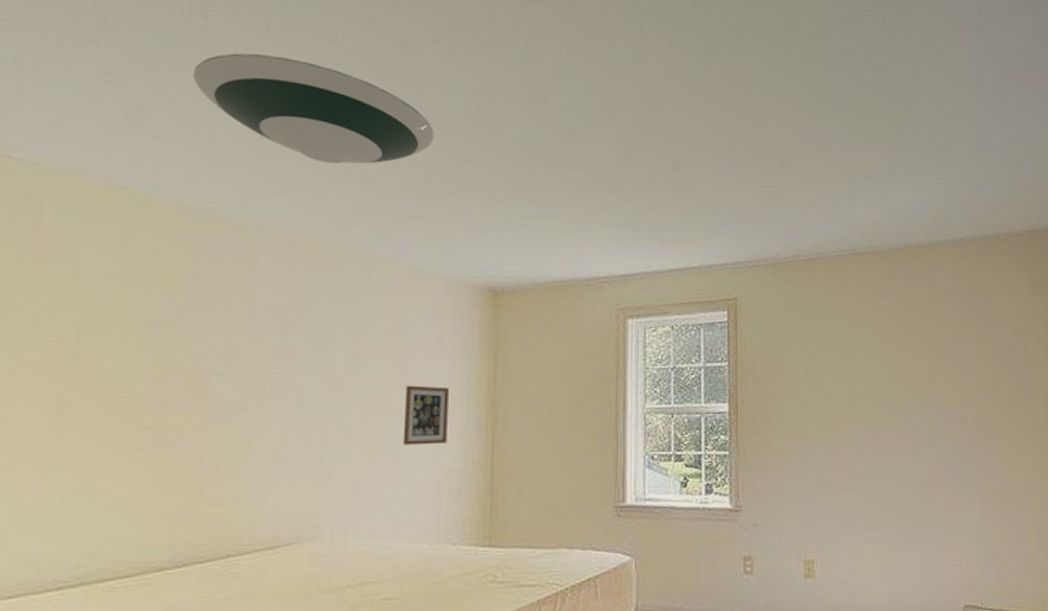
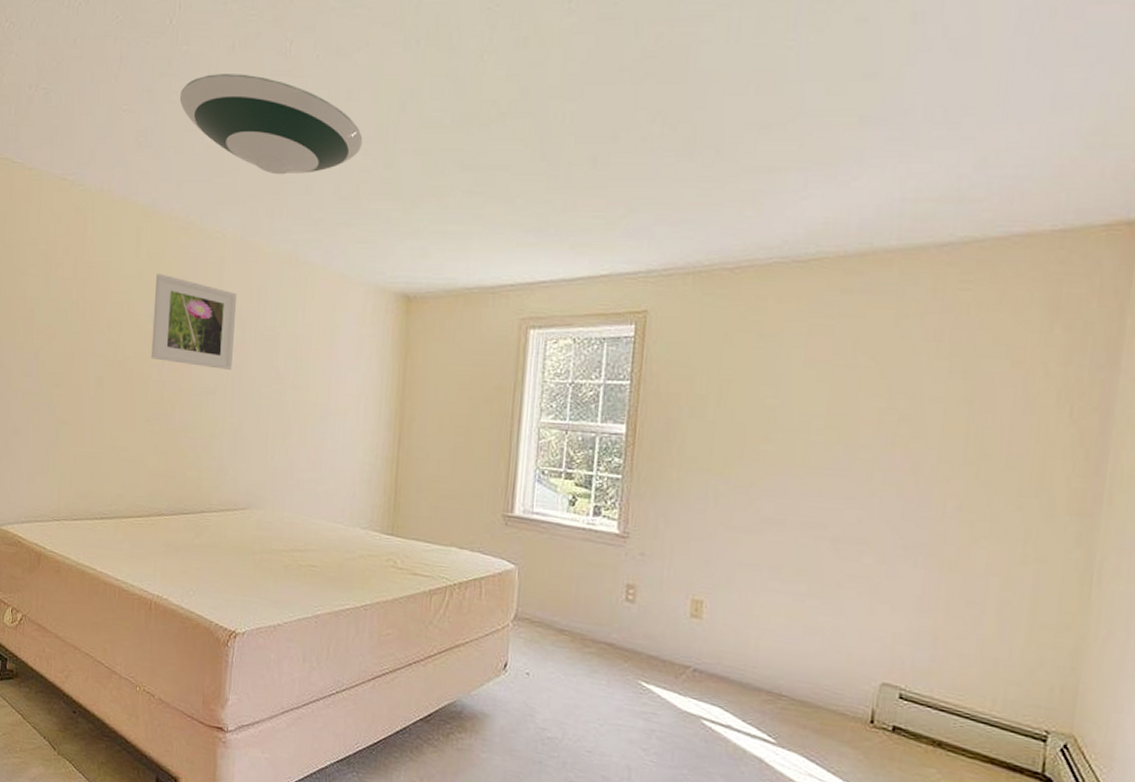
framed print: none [147,270,277,380] -> present [151,273,237,370]
picture frame: present [402,385,450,445] -> none [327,383,366,439]

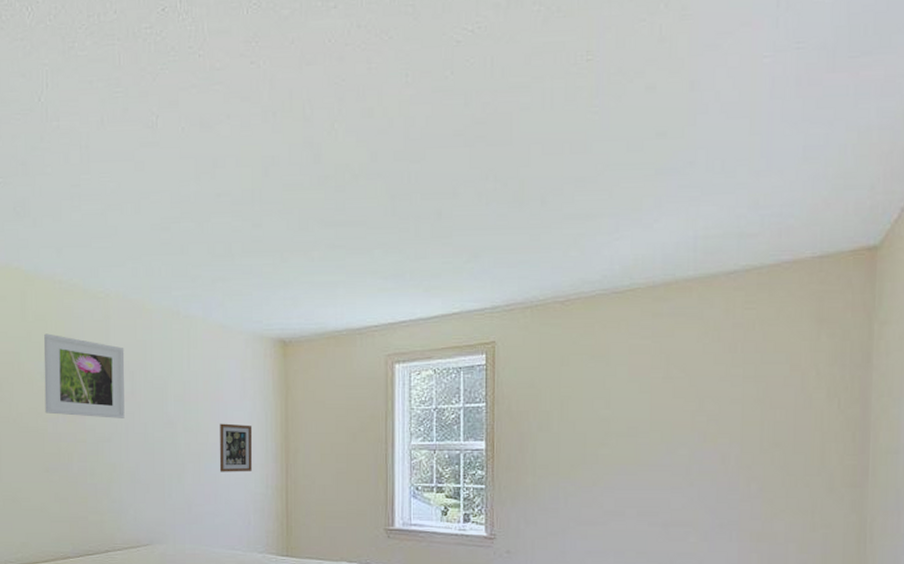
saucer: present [179,74,363,175] -> none [53,146,231,237]
picture frame: none [327,383,366,439] -> present [219,423,253,472]

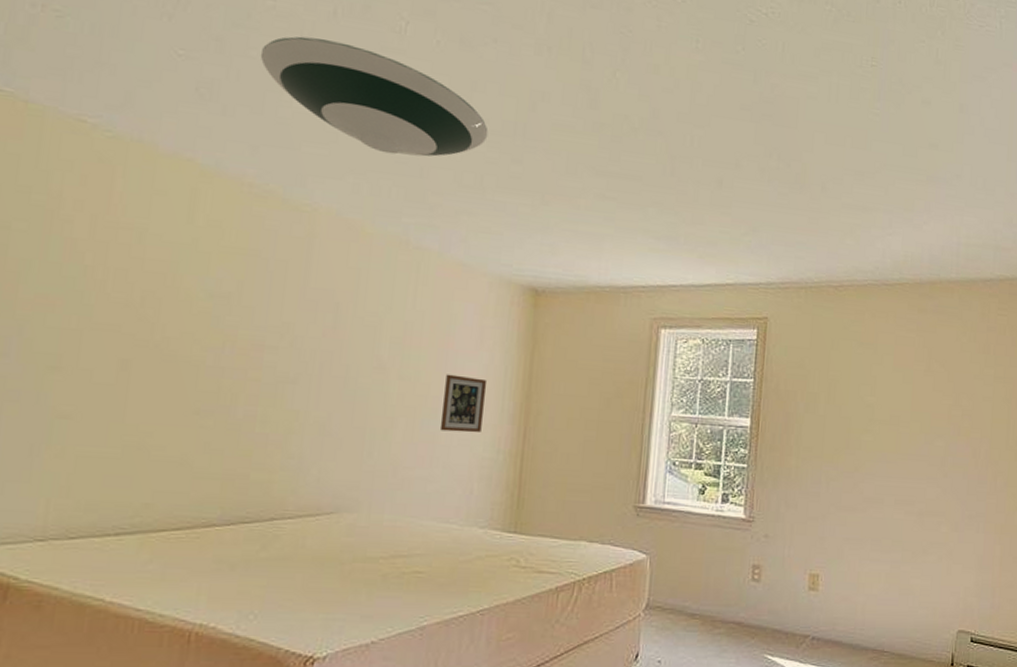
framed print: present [43,333,125,418] -> none [205,243,330,357]
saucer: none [53,146,231,237] -> present [260,36,489,157]

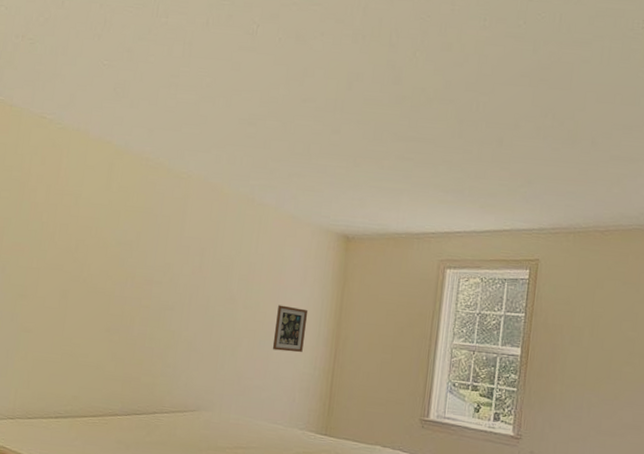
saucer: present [260,36,489,157] -> none [156,43,315,132]

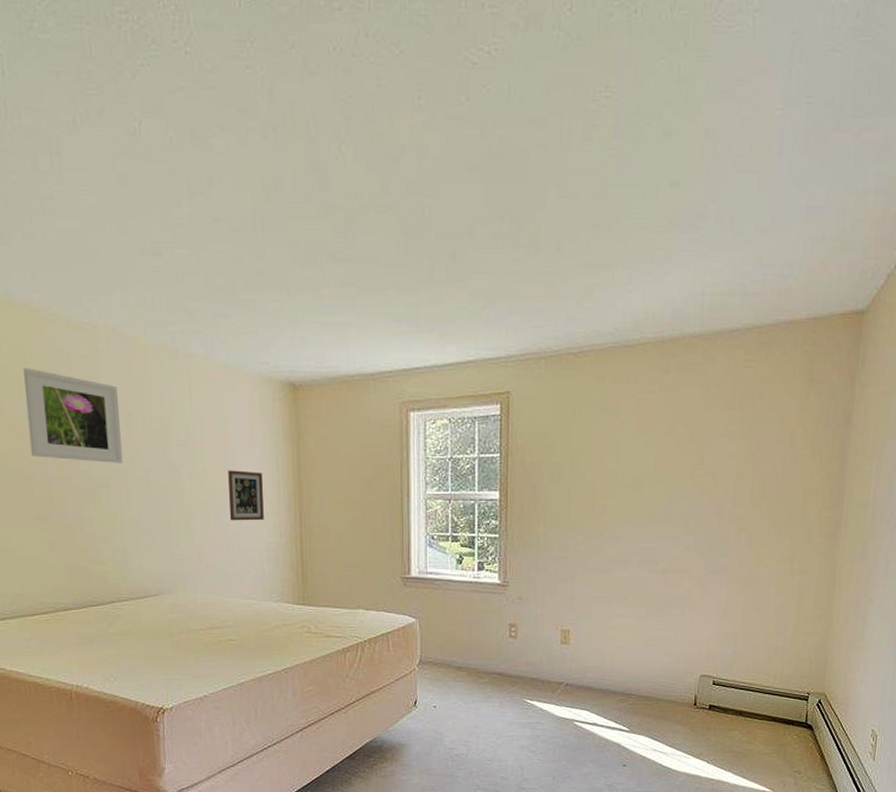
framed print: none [115,204,199,290] -> present [23,368,123,463]

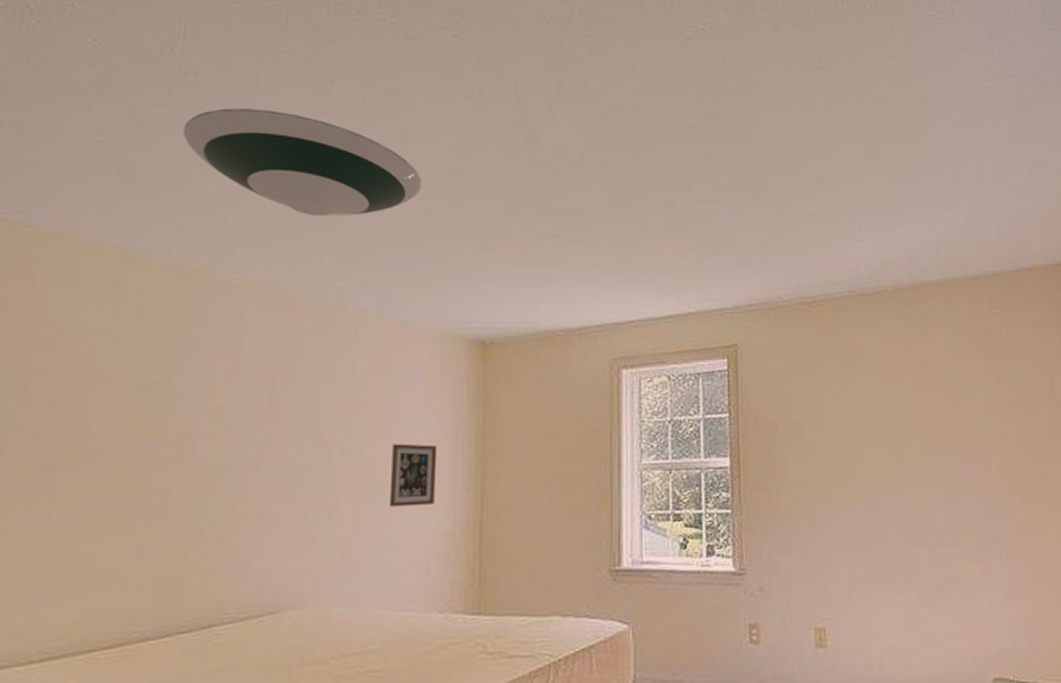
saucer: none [19,152,230,264] -> present [182,108,422,217]
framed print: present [23,368,123,463] -> none [133,330,263,441]

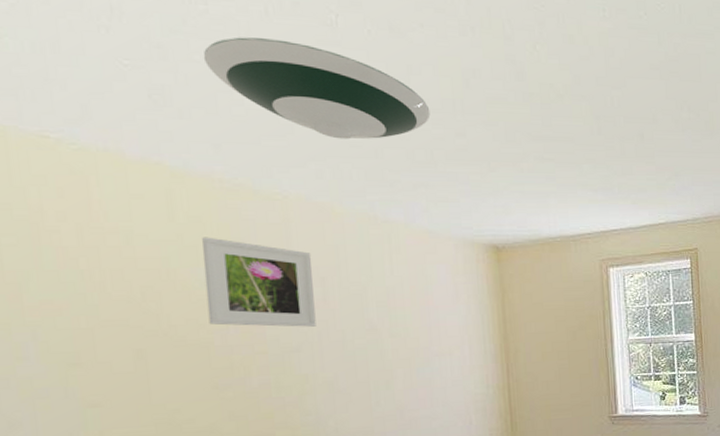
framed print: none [133,330,263,441] -> present [202,237,316,327]
picture frame: present [388,443,438,507] -> none [431,327,470,376]

